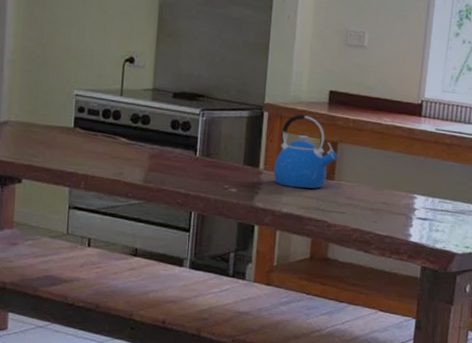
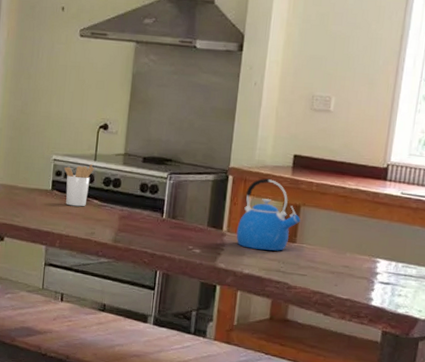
utensil holder: none [87,99,121,146] -> present [64,163,95,207]

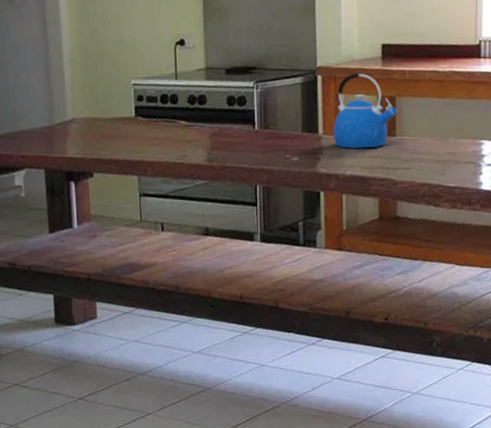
utensil holder: present [64,163,95,207] -> none [145,83,177,131]

